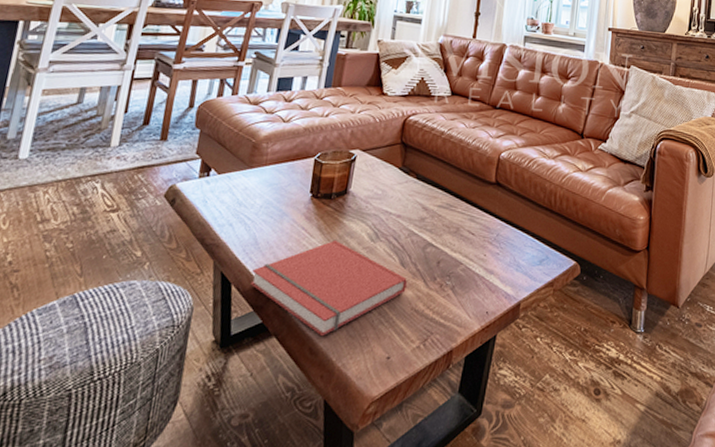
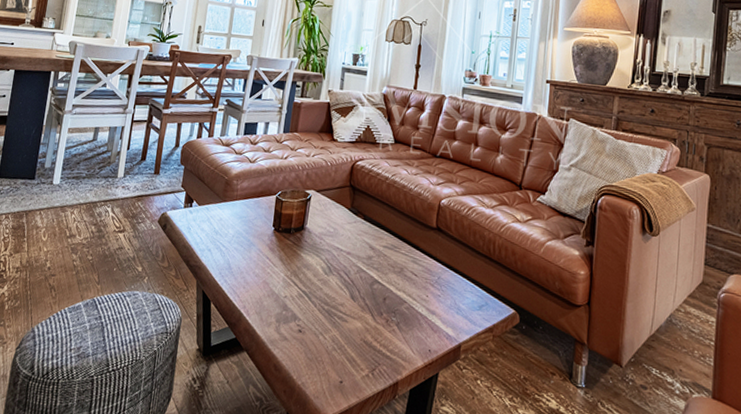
book: present [250,240,407,337] -> none [226,271,357,356]

